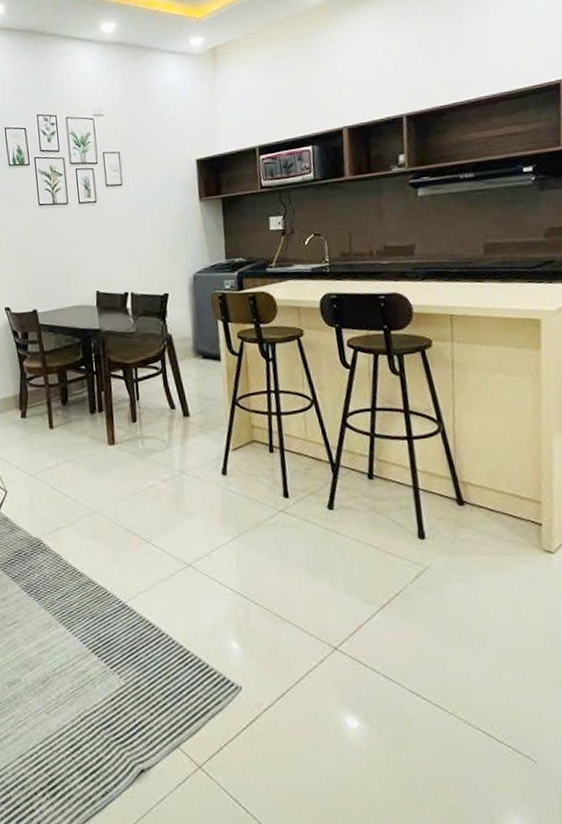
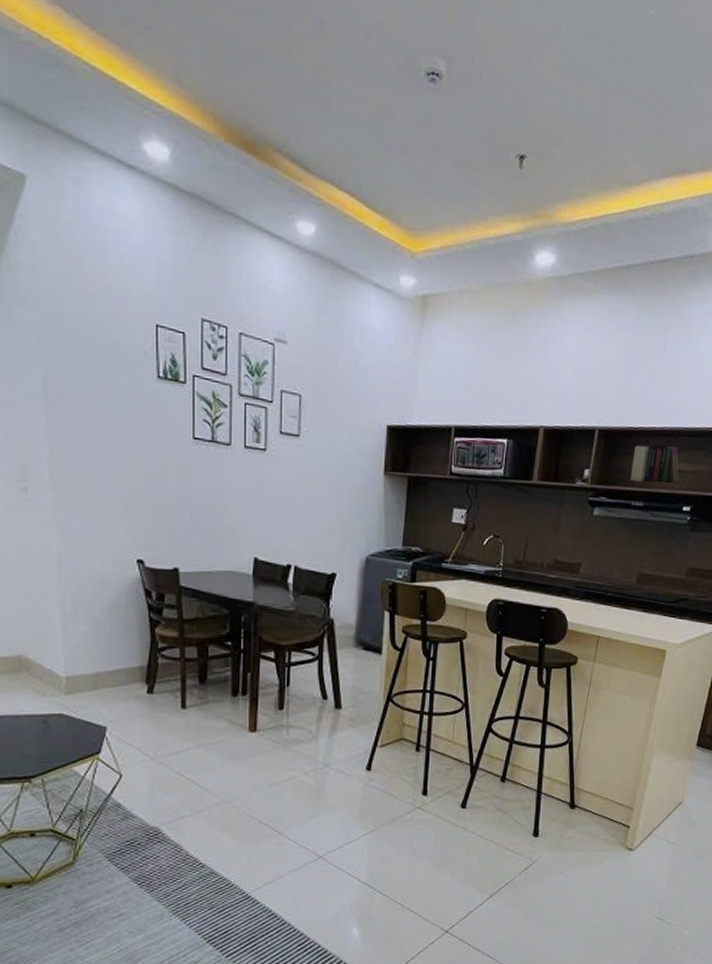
books: none [450,112,511,156] -> present [630,444,679,483]

